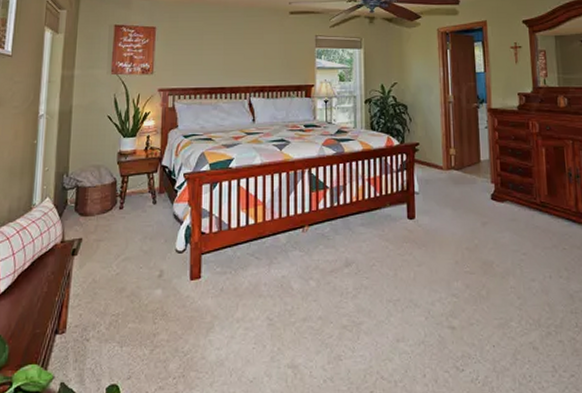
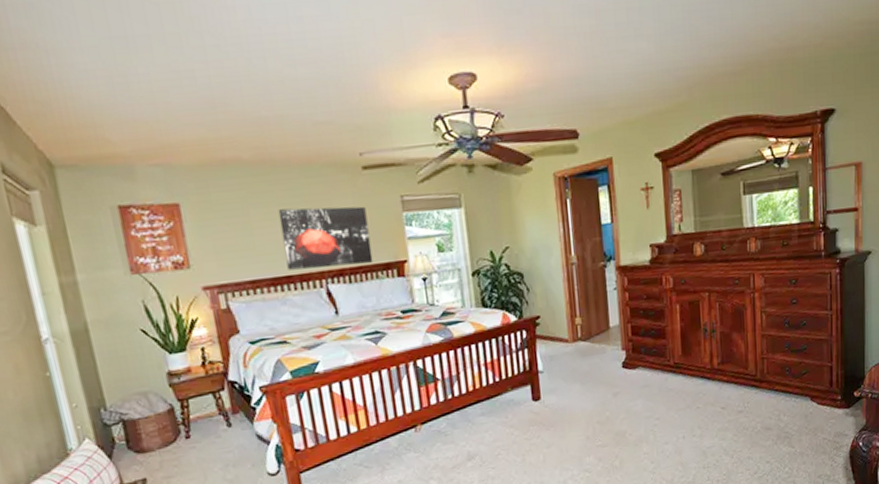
wall art: none [223,37,288,84] -> present [278,206,373,271]

